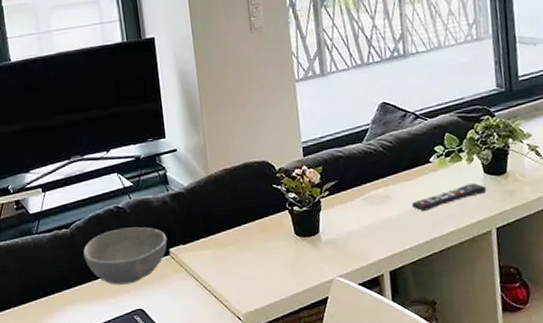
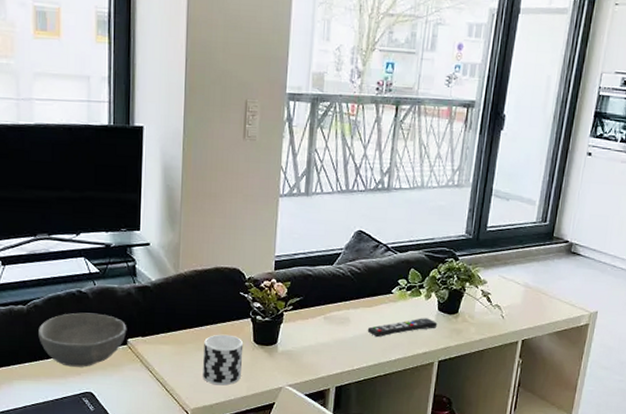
cup: none [245,230,288,286] -> present [203,334,244,386]

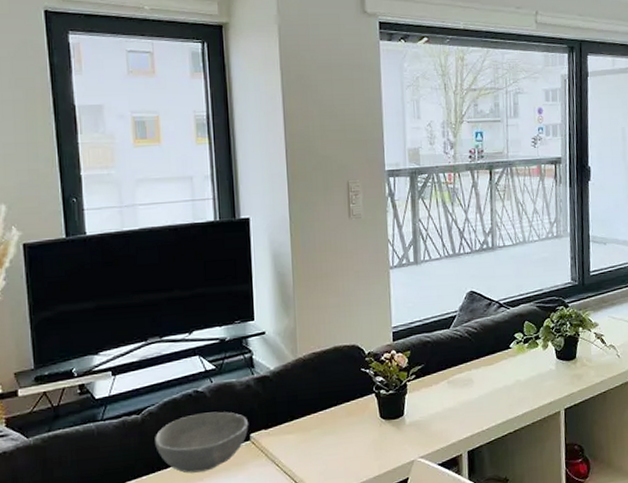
cup: present [203,334,244,386] -> none [330,413,371,469]
remote control: present [367,318,438,338] -> none [491,368,558,395]

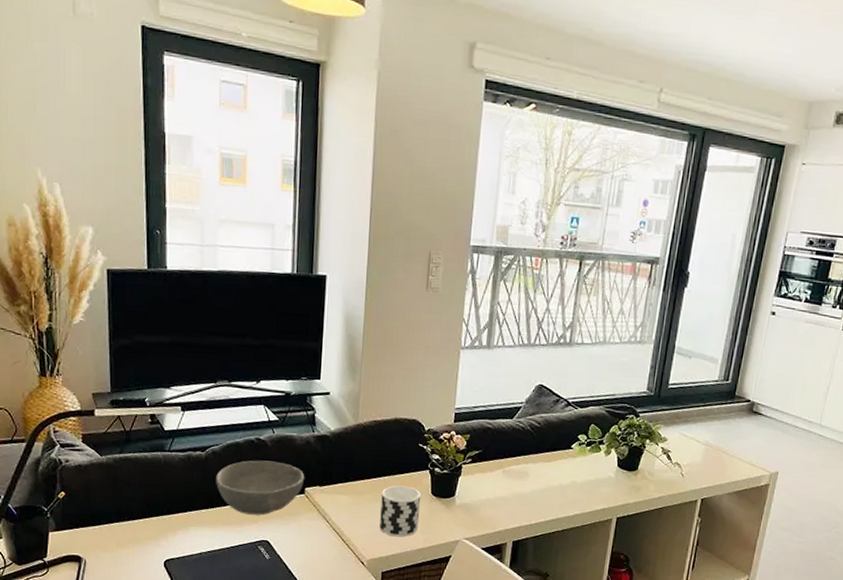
cup: none [330,413,371,469] -> present [379,485,421,537]

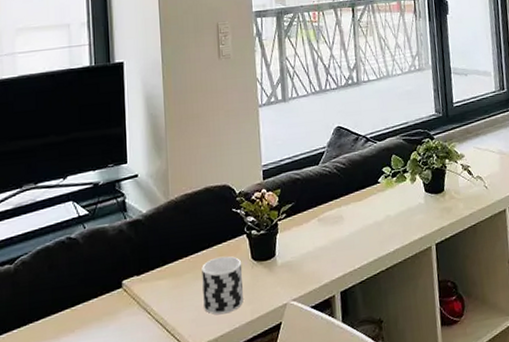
bowl: present [216,460,305,515] -> none [27,258,121,325]

